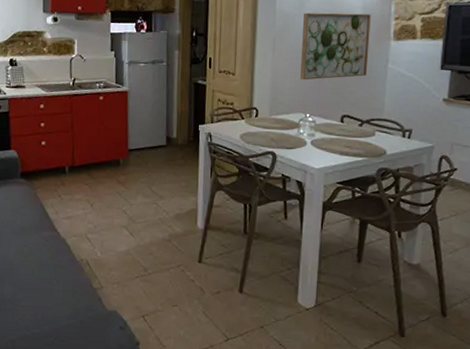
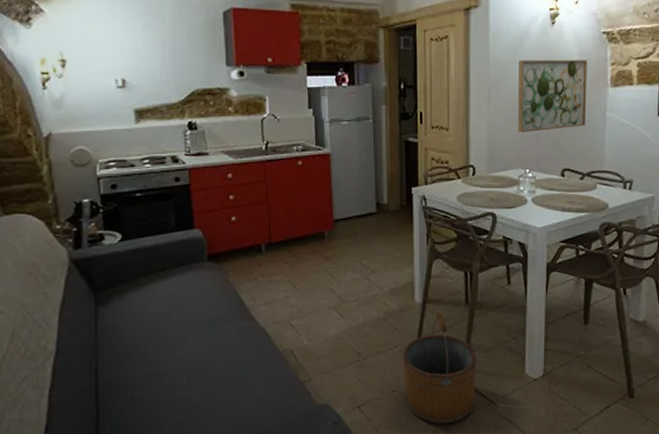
bucket: none [184,238,252,341] -> present [403,312,477,425]

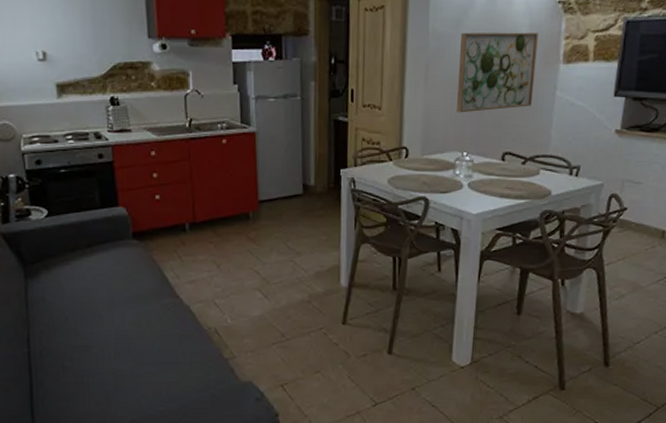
bucket: present [403,312,477,425] -> none [327,297,403,406]

